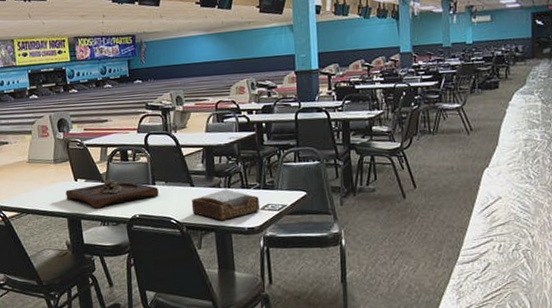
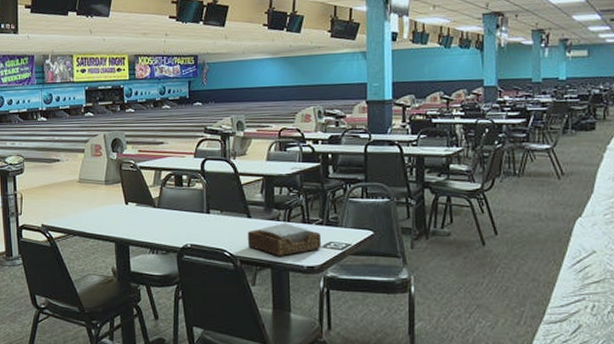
wooden tray: present [66,179,159,209] -> none [115,204,213,235]

